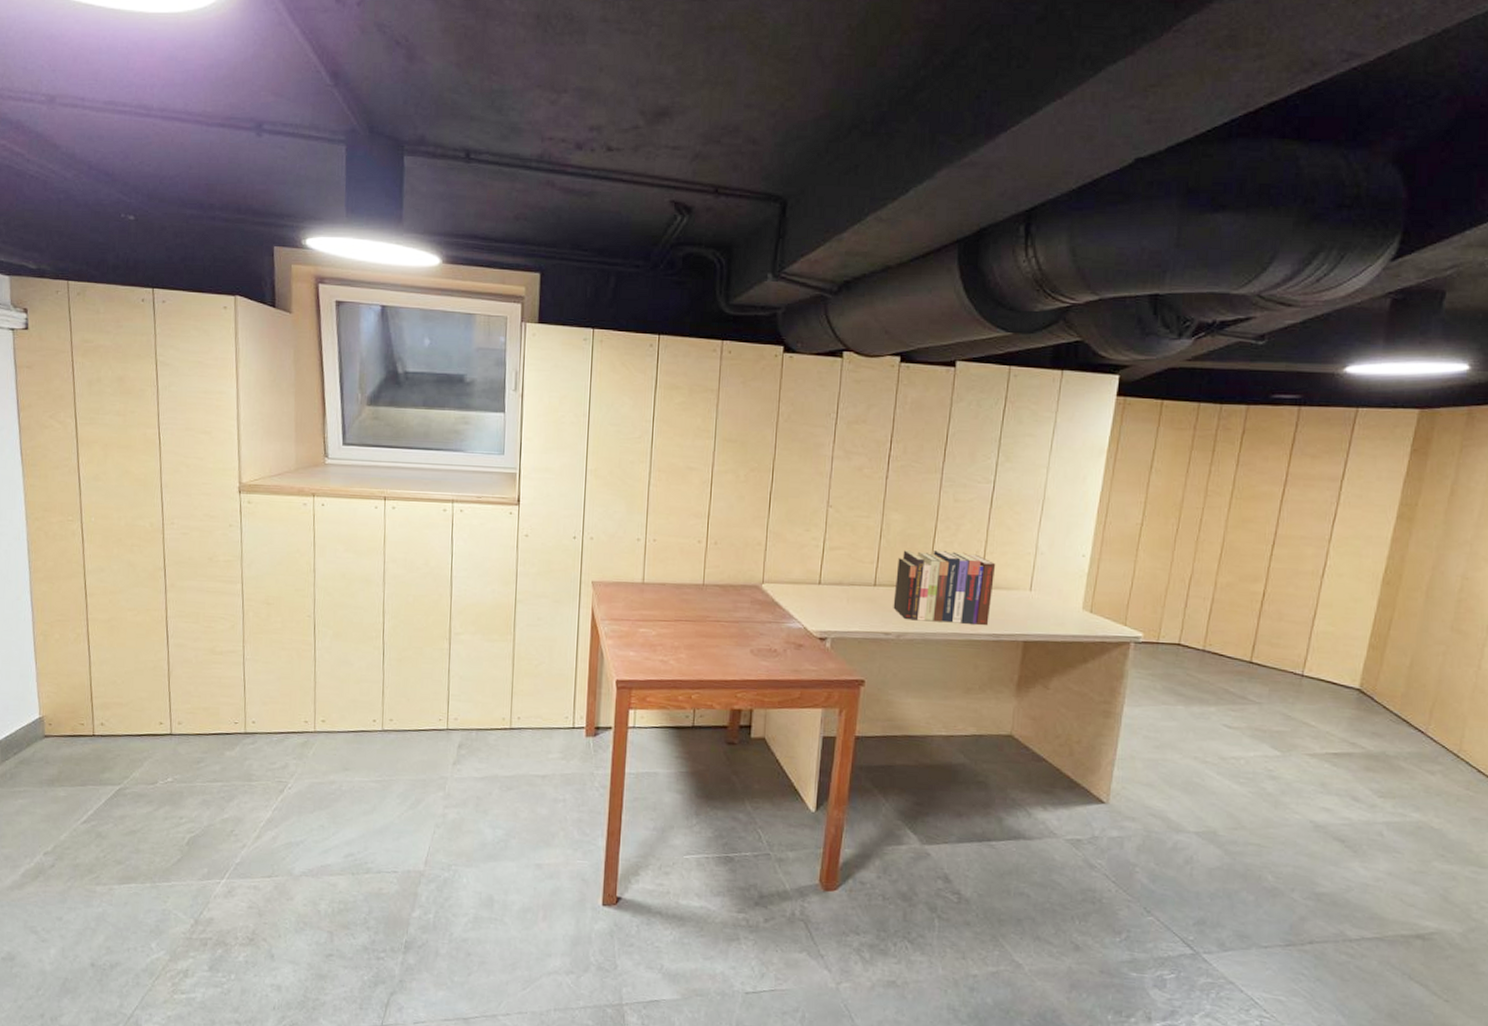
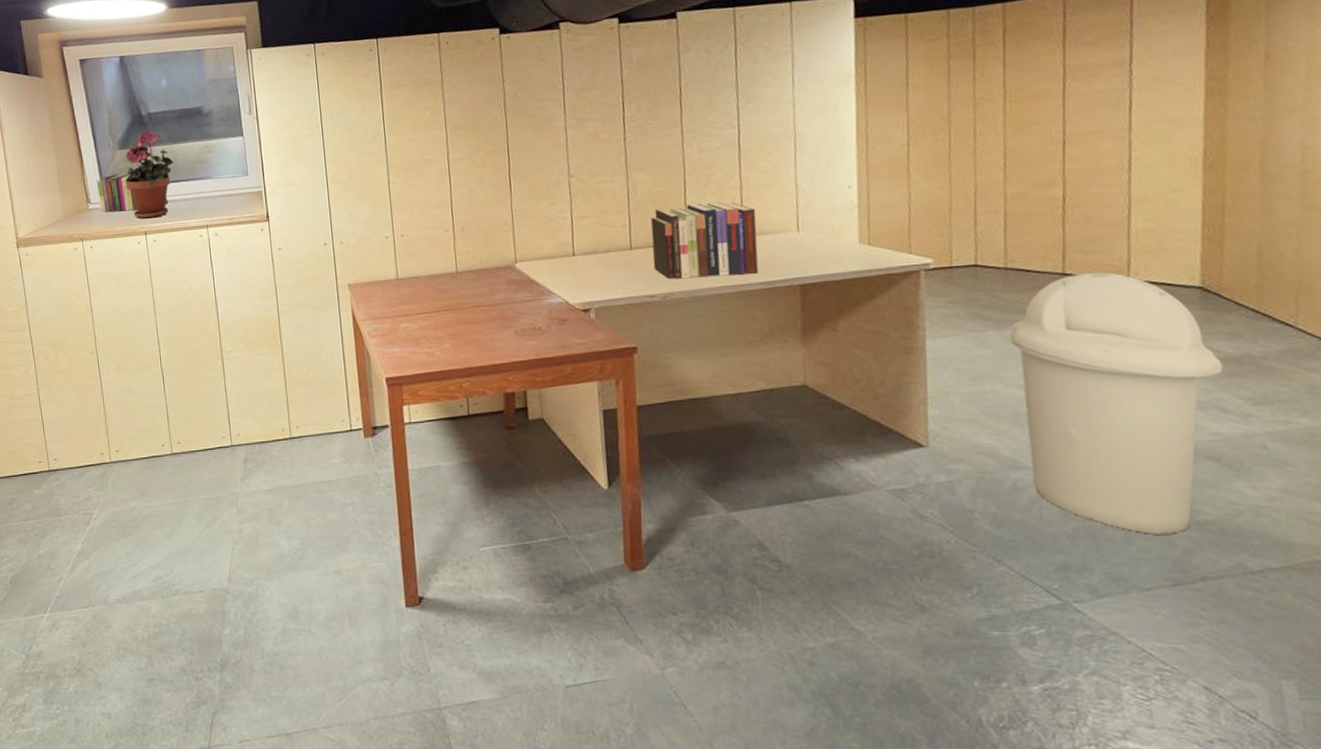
books: none [337,430,414,473] -> present [96,173,168,212]
potted plant: none [370,390,426,484] -> present [125,130,174,219]
trash can: none [1191,664,1363,902] -> present [1009,272,1224,536]

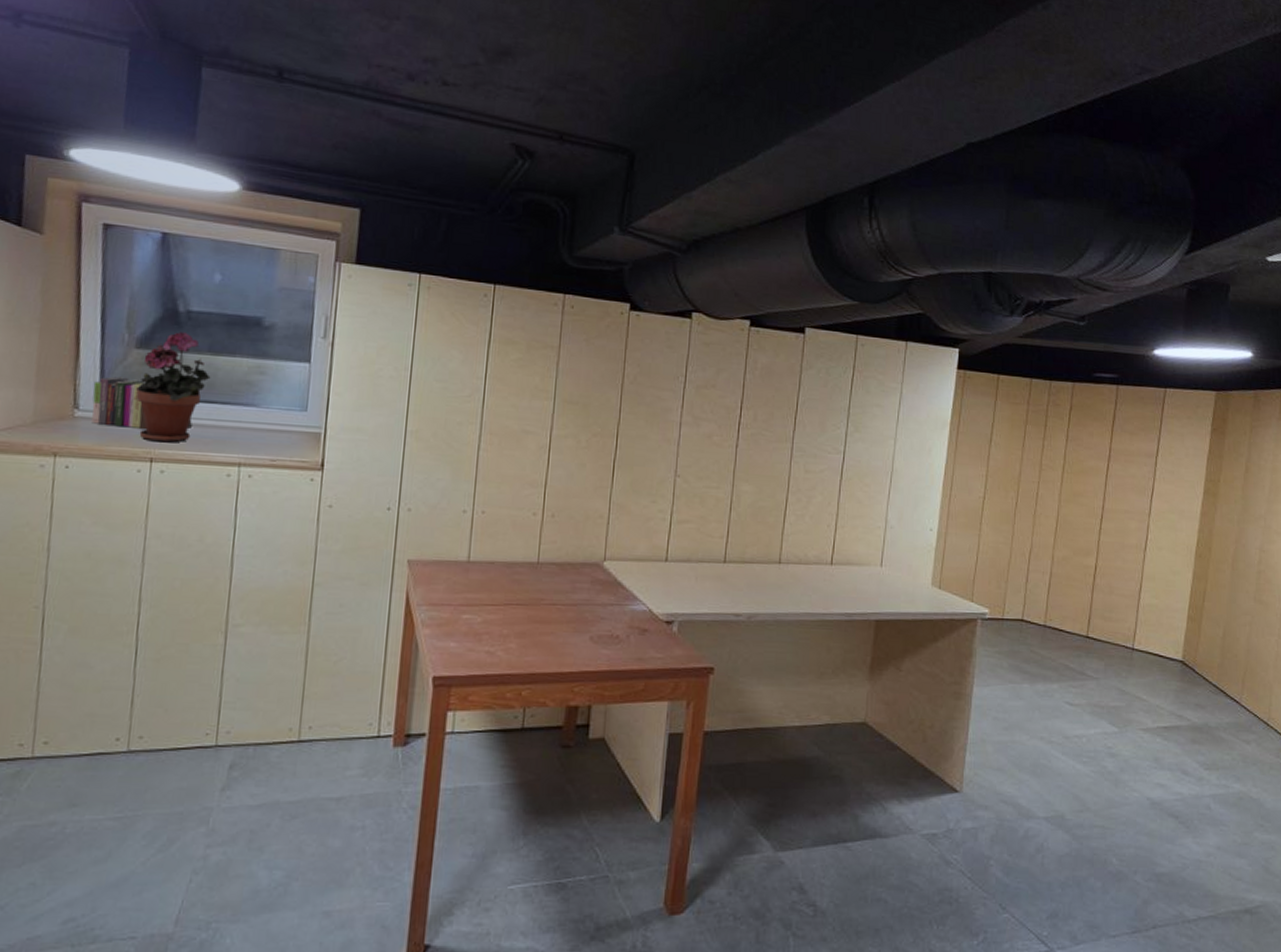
books: present [651,202,759,280] -> none [744,524,847,605]
trash can: present [1009,272,1224,536] -> none [1039,638,1189,886]

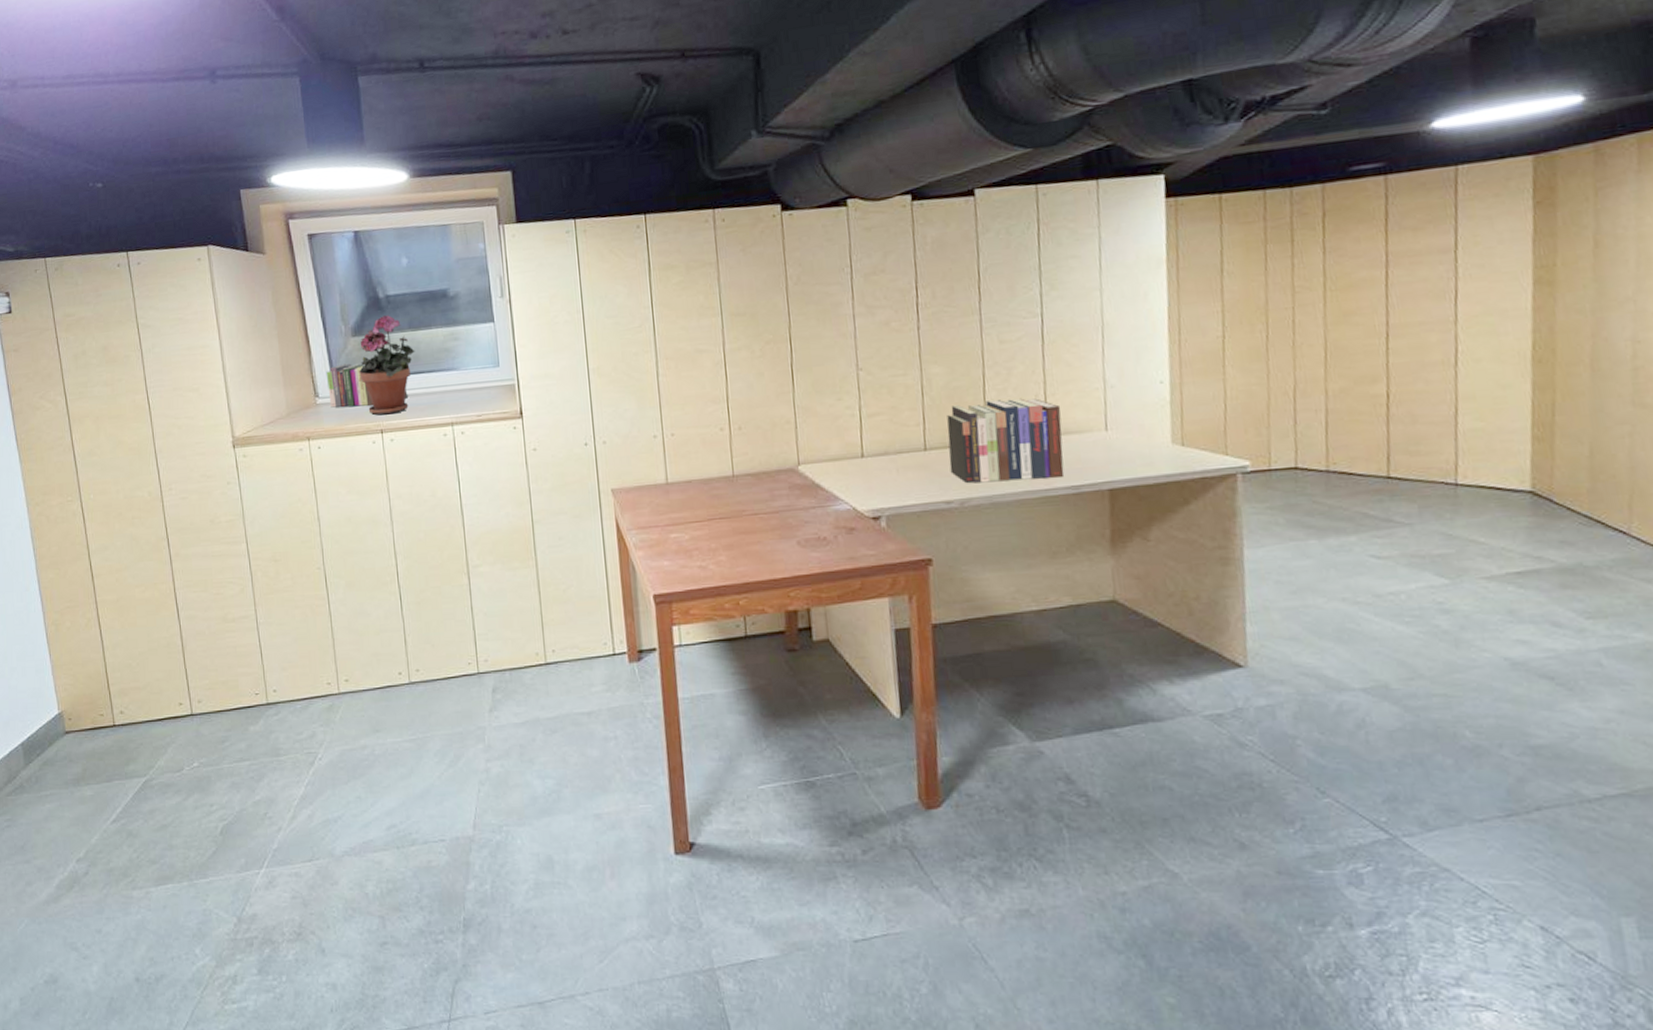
books: none [744,524,847,605] -> present [947,398,1064,484]

